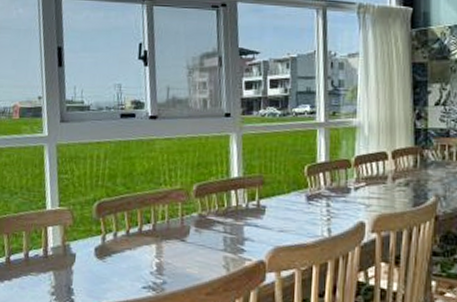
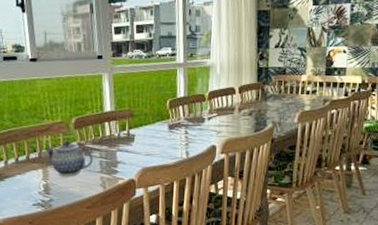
teapot: none [160,211,216,254] -> present [44,140,93,176]

